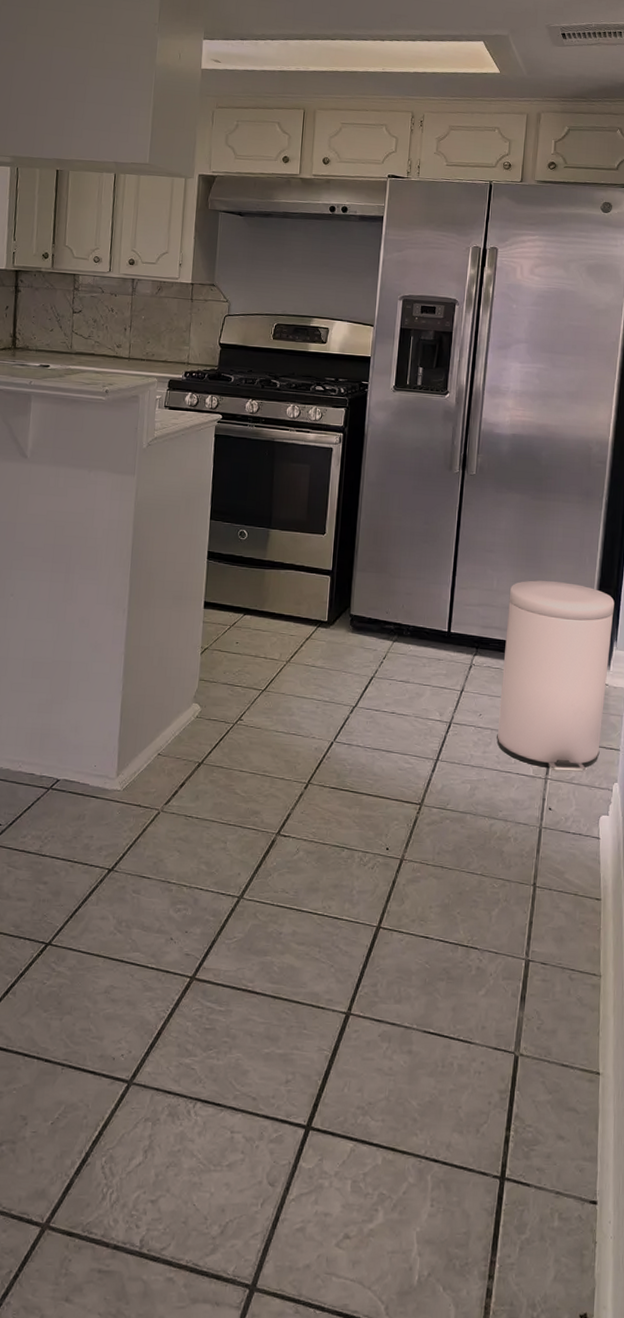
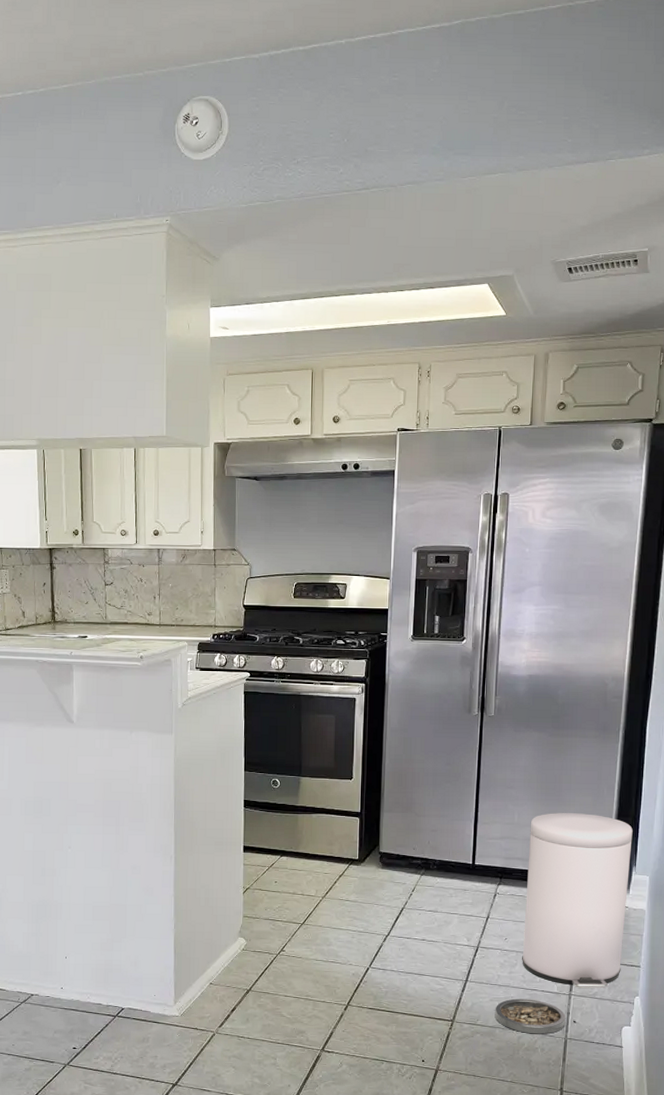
pet bowl: none [466,781,541,822] -> present [495,998,566,1034]

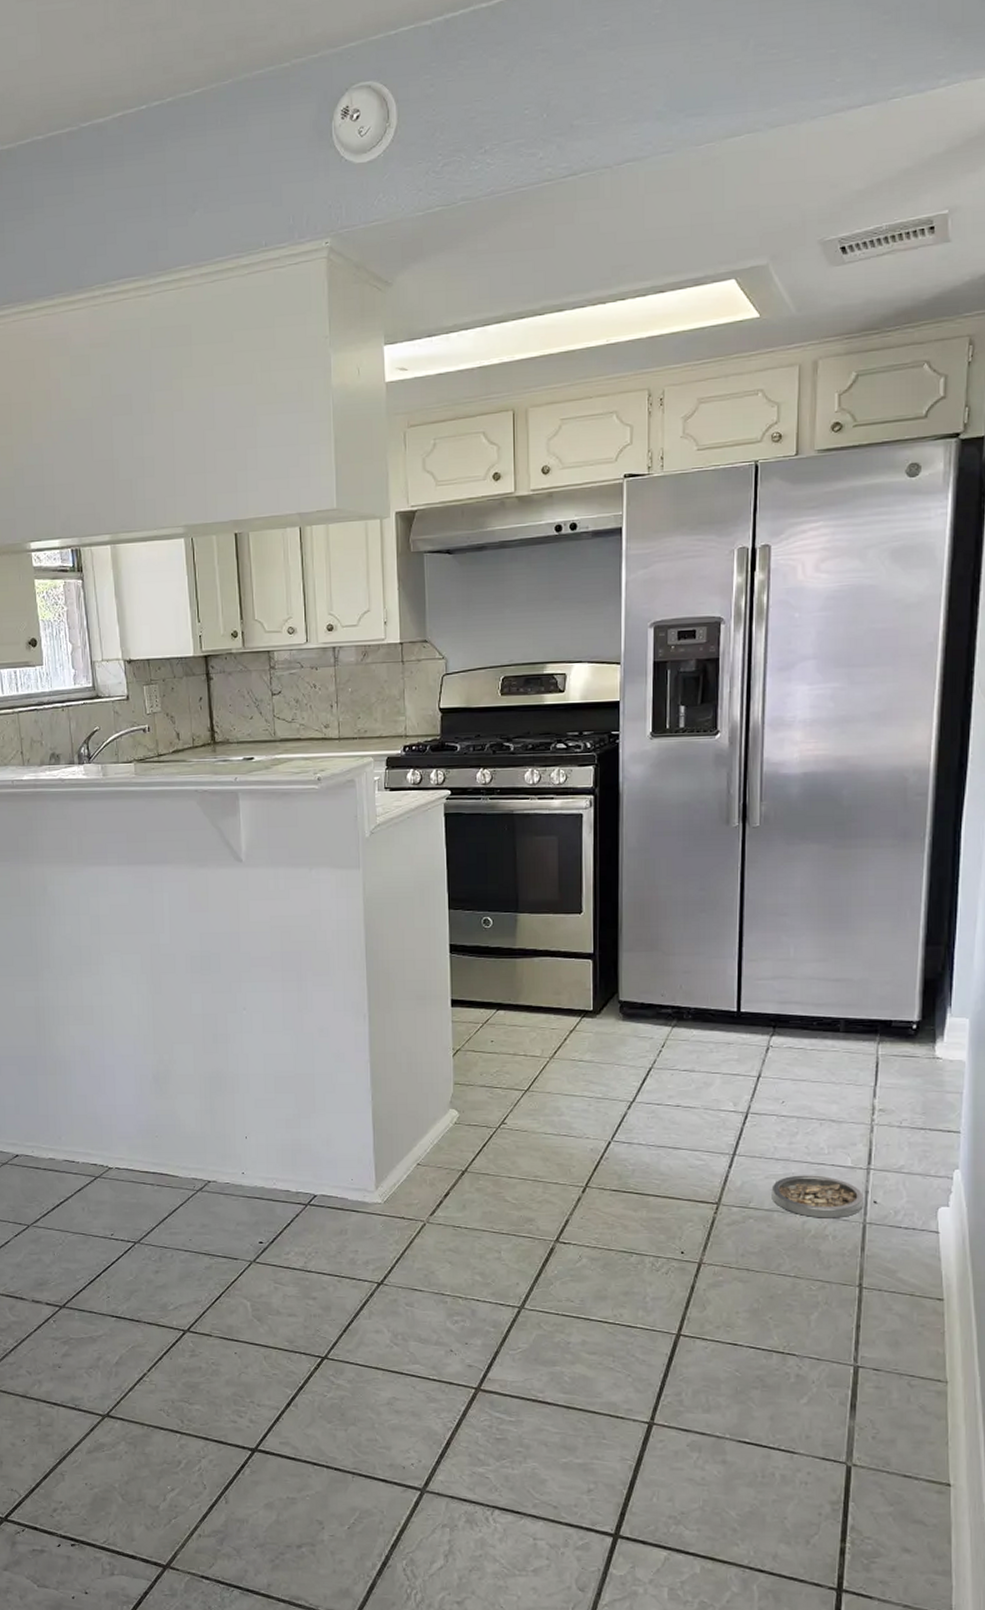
pedal bin: present [522,812,633,989] -> none [805,942,946,1160]

